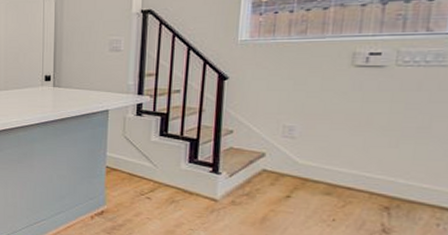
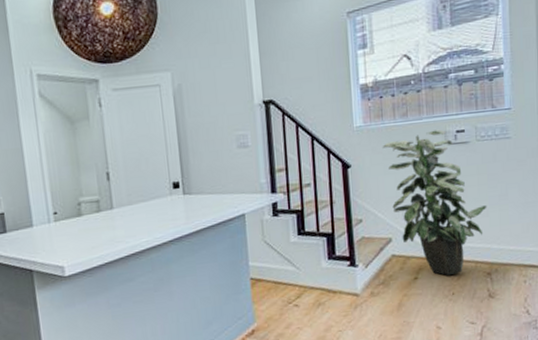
indoor plant: none [269,50,398,201] -> present [382,129,487,275]

